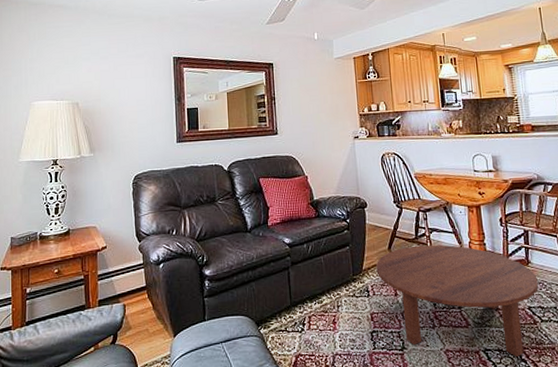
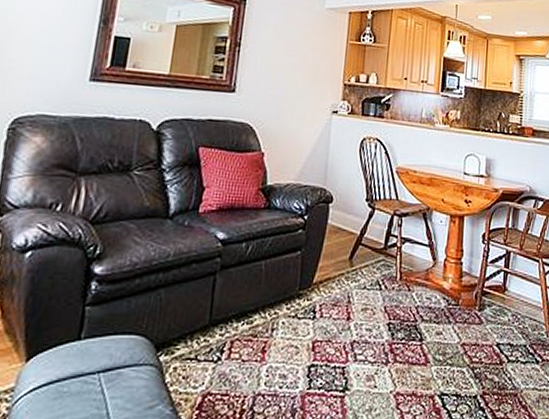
coffee table: present [376,245,538,358] -> none [329,258,512,405]

